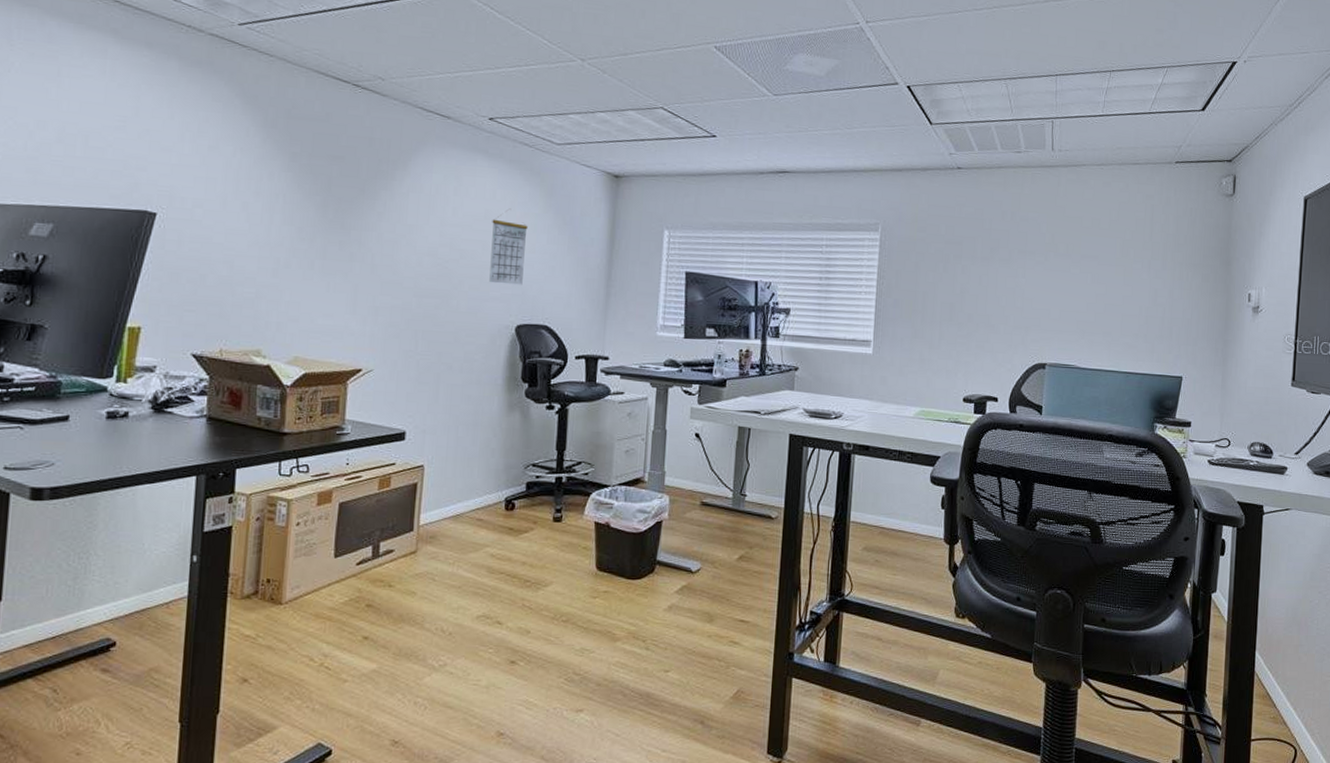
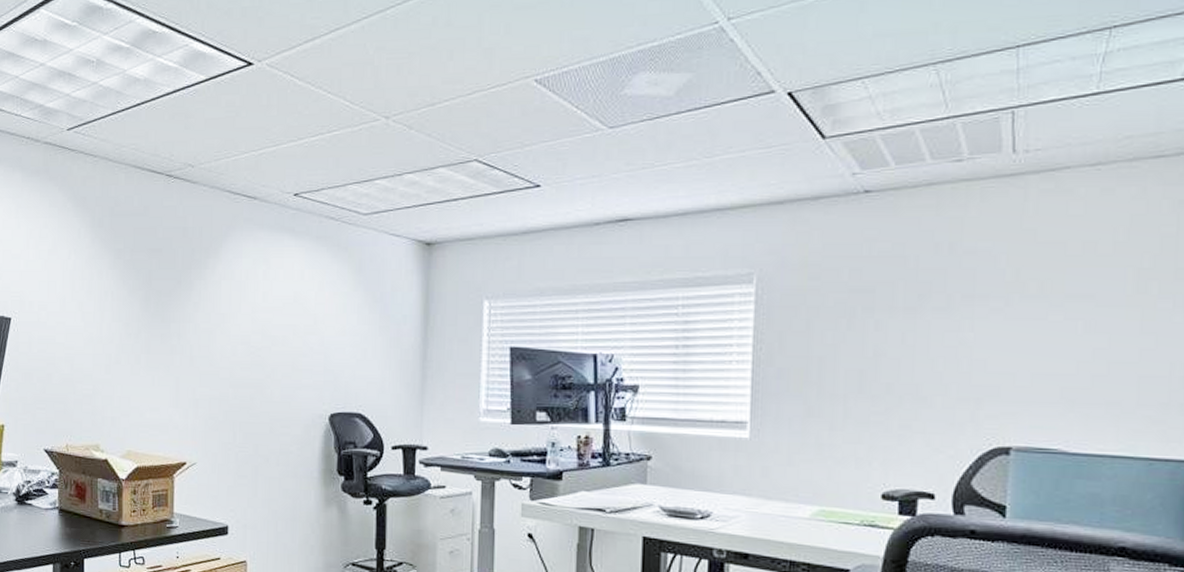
calendar: present [489,208,528,285] -> none [301,289,337,371]

